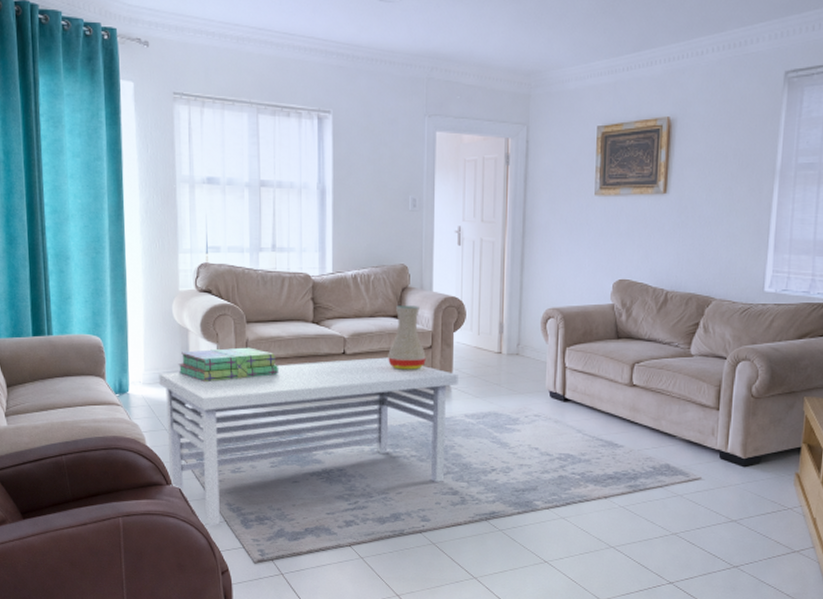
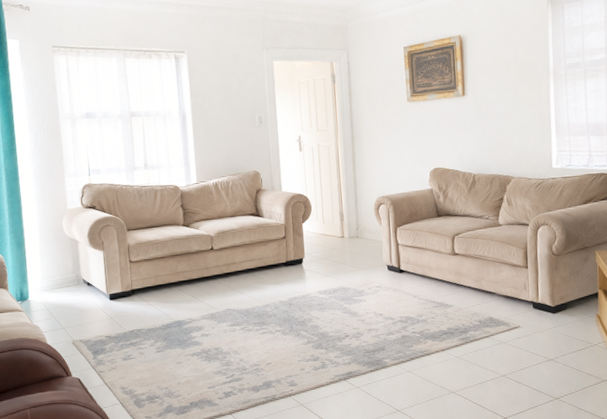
coffee table: present [159,357,458,526] -> none [54,249,310,409]
stack of books: present [178,347,280,383] -> none [70,251,158,285]
vase: present [388,305,426,370] -> none [249,204,282,259]

